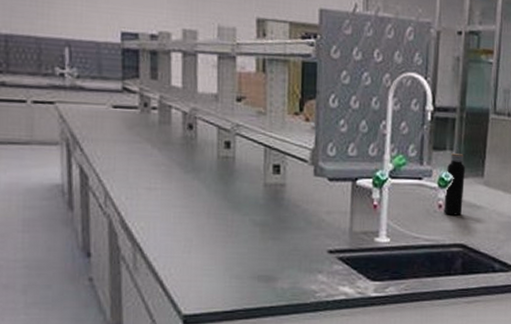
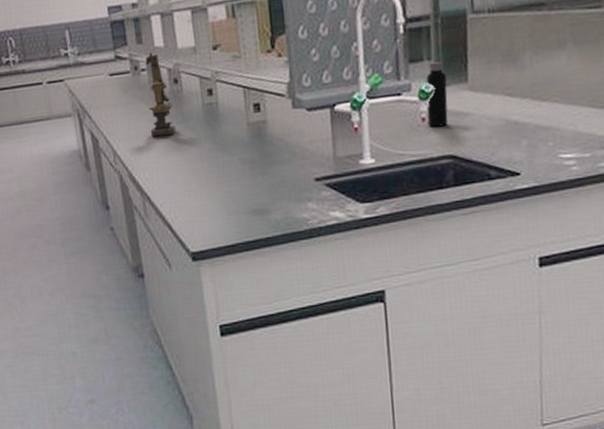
microscope: none [154,90,184,184] -> present [146,52,176,137]

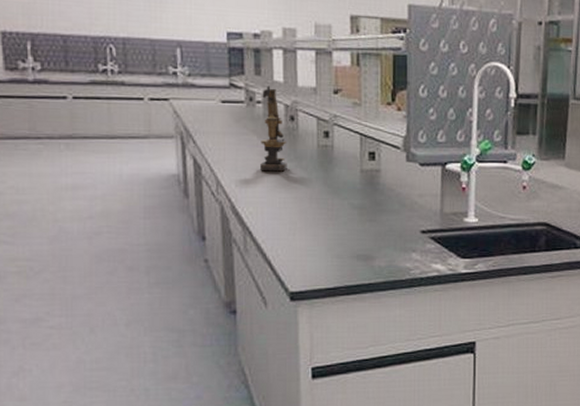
water bottle: present [426,56,448,127] -> none [528,132,547,196]

